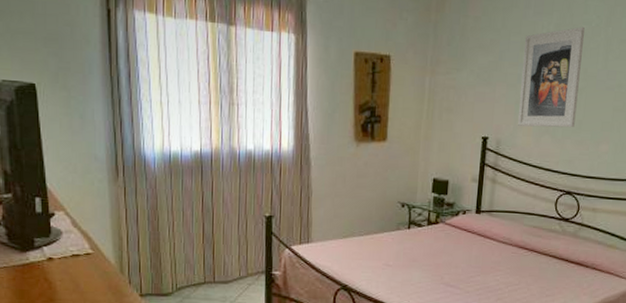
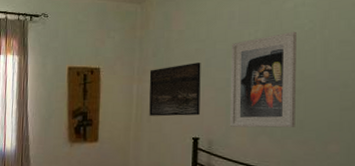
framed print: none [441,55,495,114] -> present [149,63,201,117]

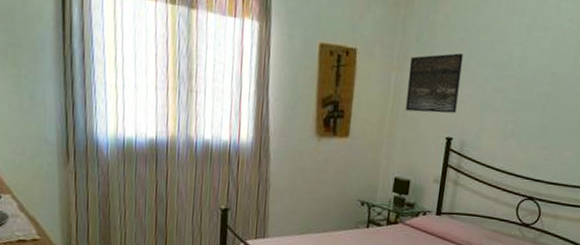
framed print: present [230,31,296,128] -> none [483,29,556,133]

